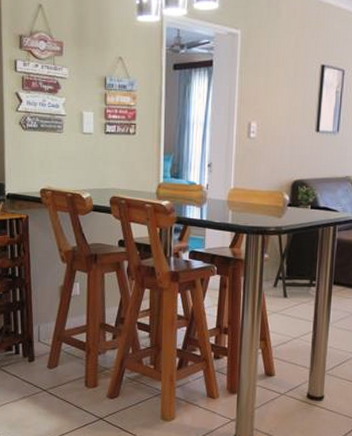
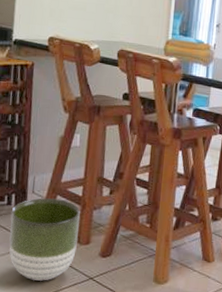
planter: none [20,346,85,423] -> present [9,198,80,281]

